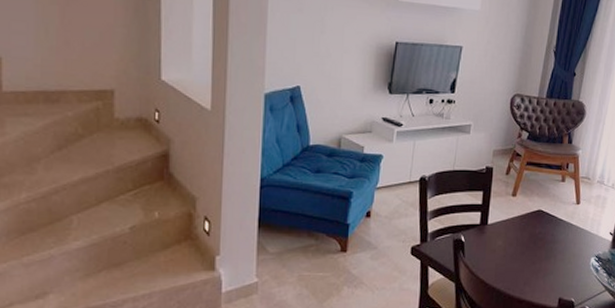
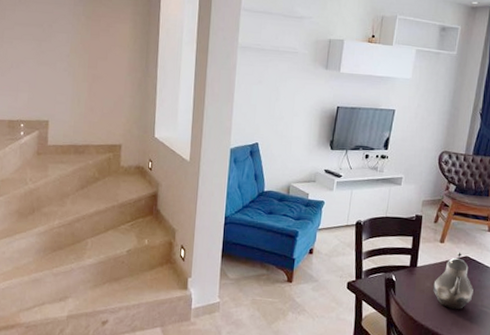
teapot: none [505,206,547,267] -> present [433,253,474,309]

